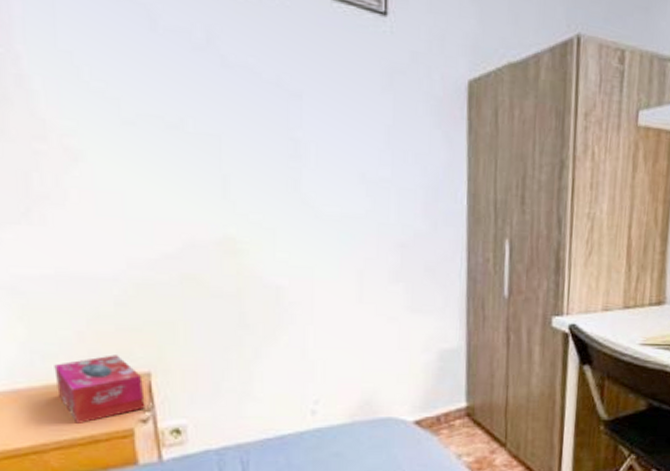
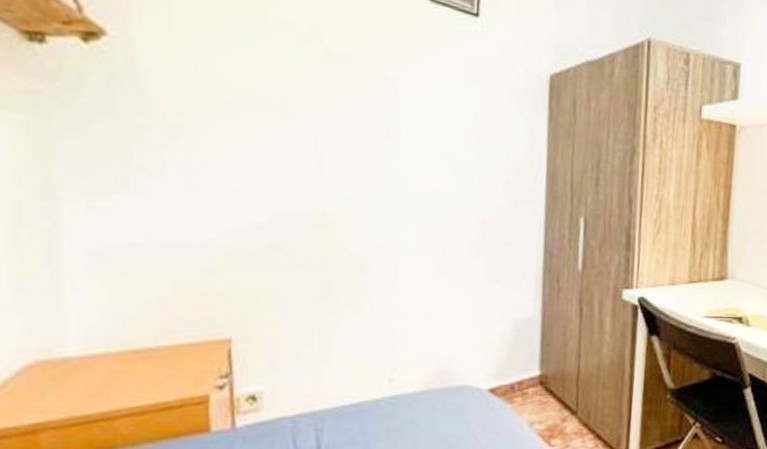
tissue box: present [54,355,145,423] -> none [134,321,224,390]

